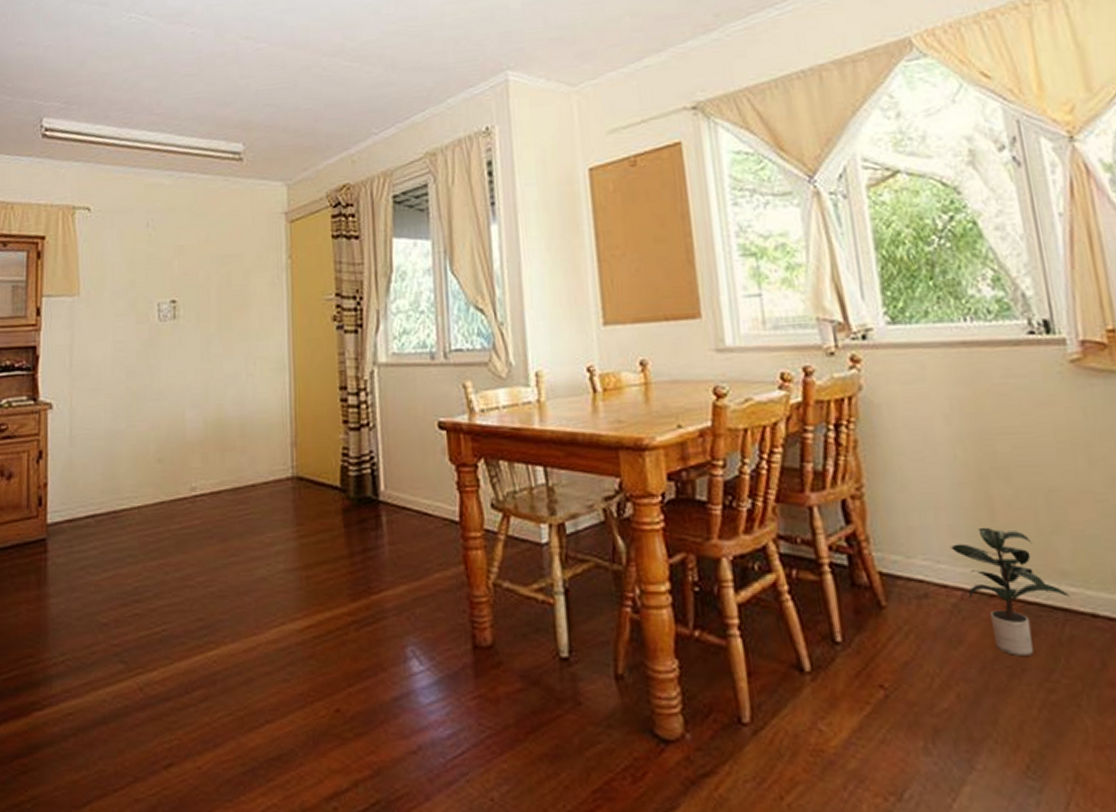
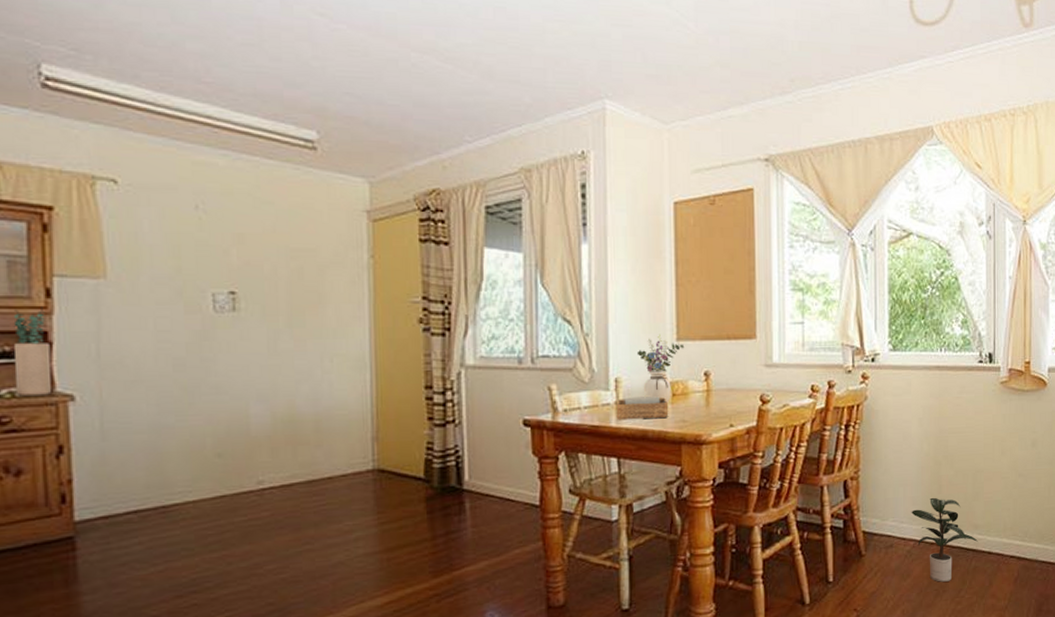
vase: none [11,324,38,406] -> present [13,307,52,397]
napkin holder: none [538,392,600,421] -> present [616,396,669,420]
bouquet: none [558,318,614,401] -> present [637,334,685,404]

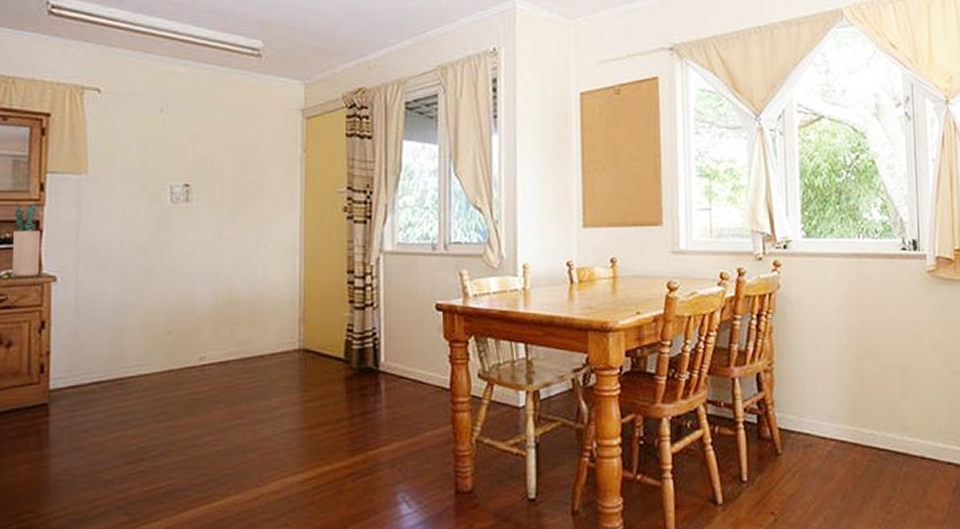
napkin holder: present [616,396,669,420] -> none [524,282,575,306]
bouquet: present [637,334,685,404] -> none [544,221,591,290]
potted plant: present [910,497,978,582] -> none [830,394,908,488]

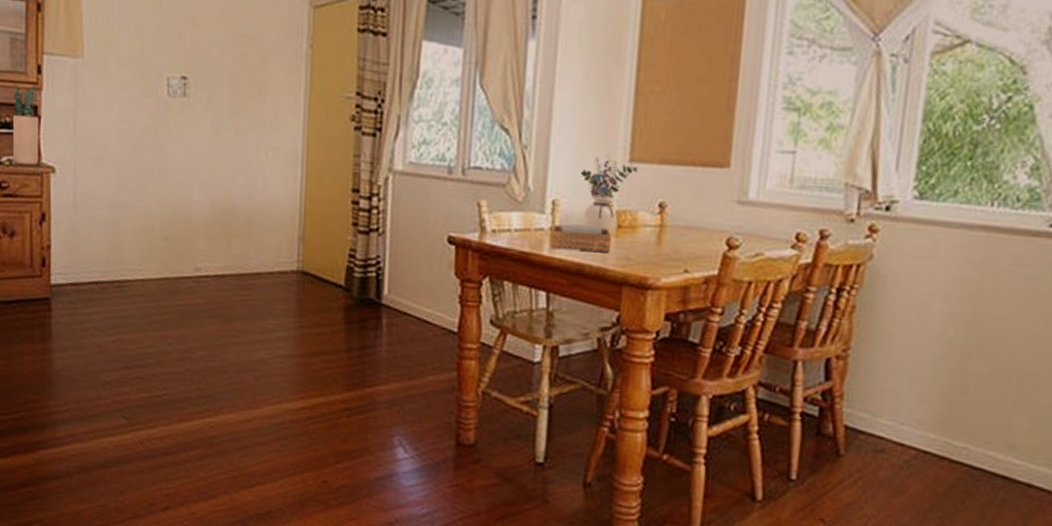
napkin holder: none [524,282,575,306] -> present [550,223,611,253]
bouquet: none [544,221,591,290] -> present [580,152,638,237]

